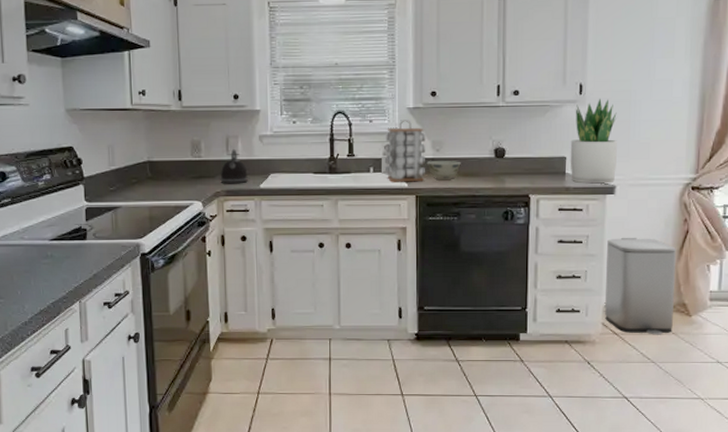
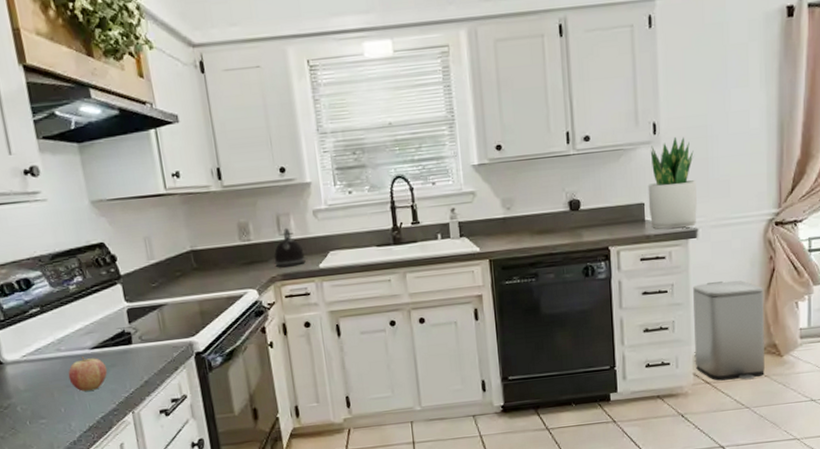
fruit: none [28,246,62,278] -> present [68,357,108,392]
spice rack: present [385,118,425,182] -> none [451,177,497,248]
bowl: present [426,161,461,181] -> none [497,218,535,241]

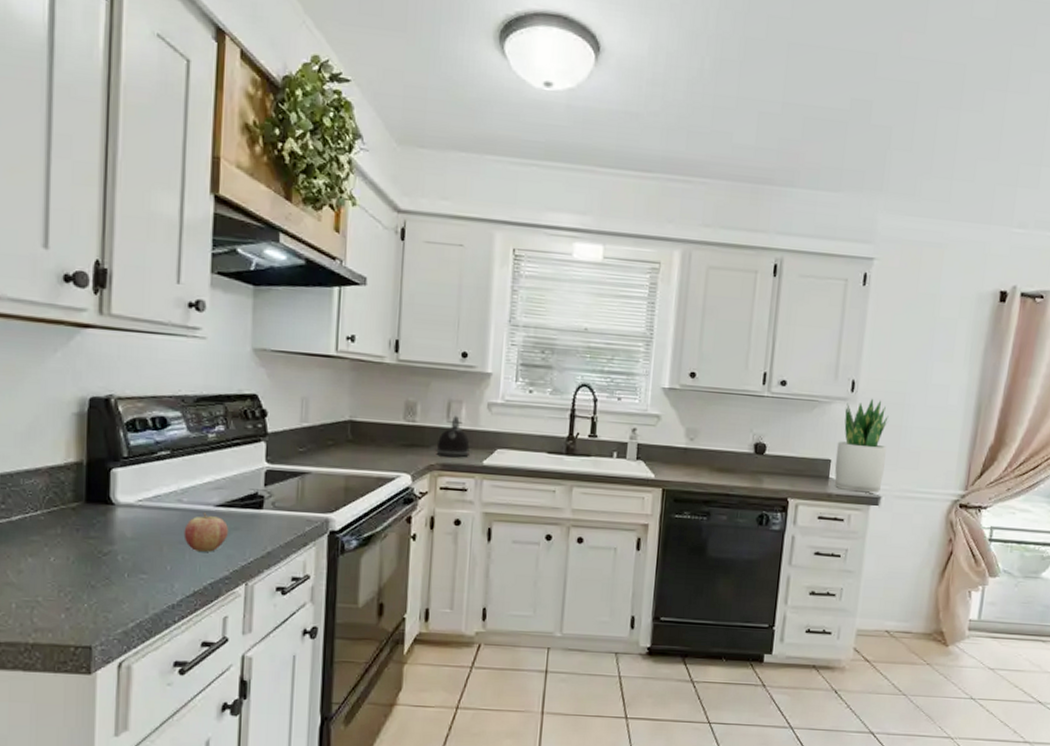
pedal bin: present [693,280,765,381] -> none [857,554,938,665]

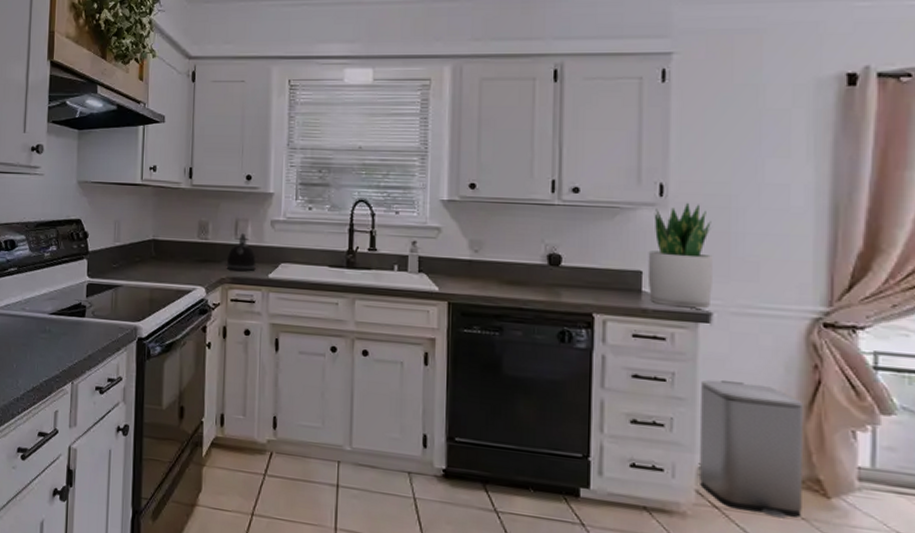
fruit: present [183,513,229,552] -> none [26,320,60,354]
pedal bin: none [857,554,938,665] -> present [700,379,803,519]

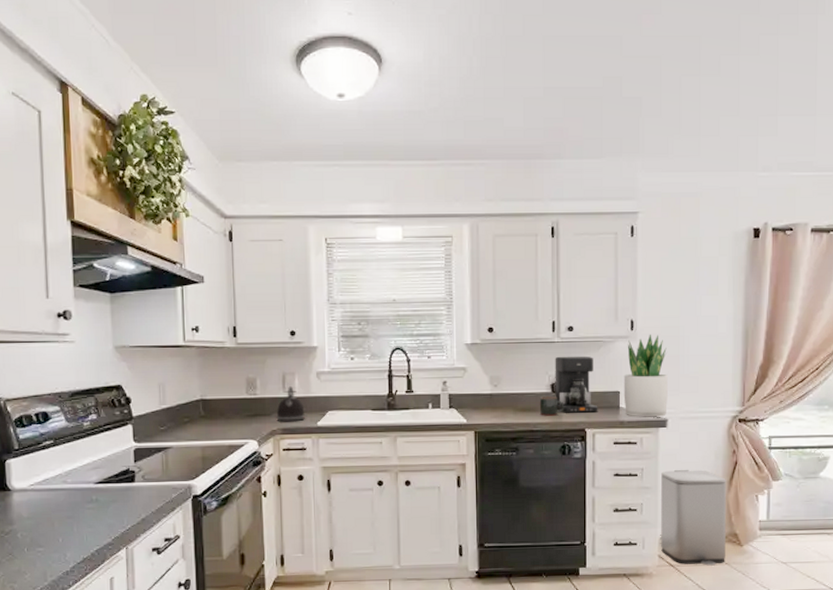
mug: none [531,269,565,294] -> present [539,396,565,416]
coffee maker: none [552,222,611,295] -> present [555,356,598,413]

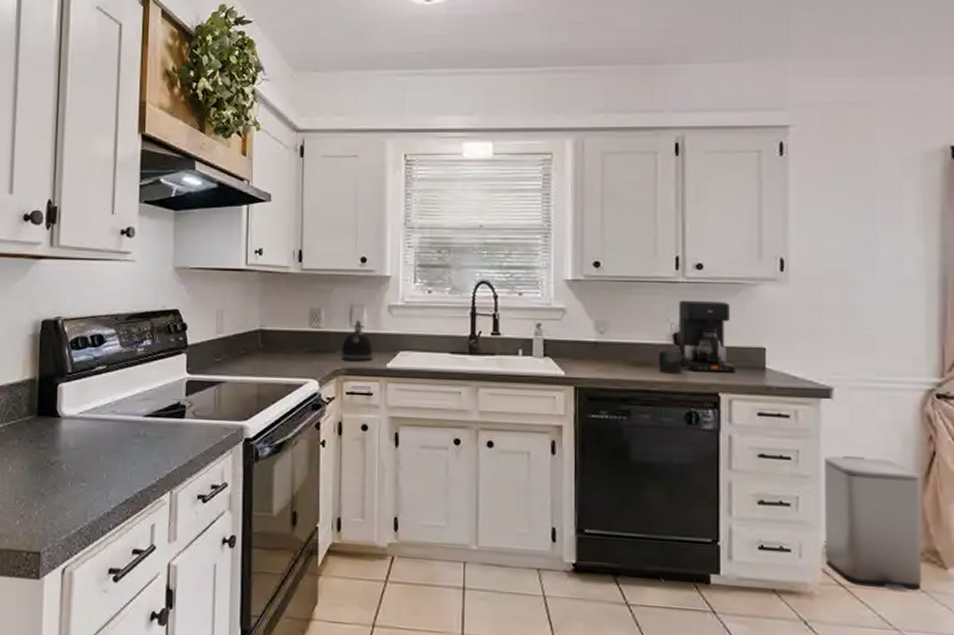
planter: present [623,333,668,417] -> none [770,276,832,384]

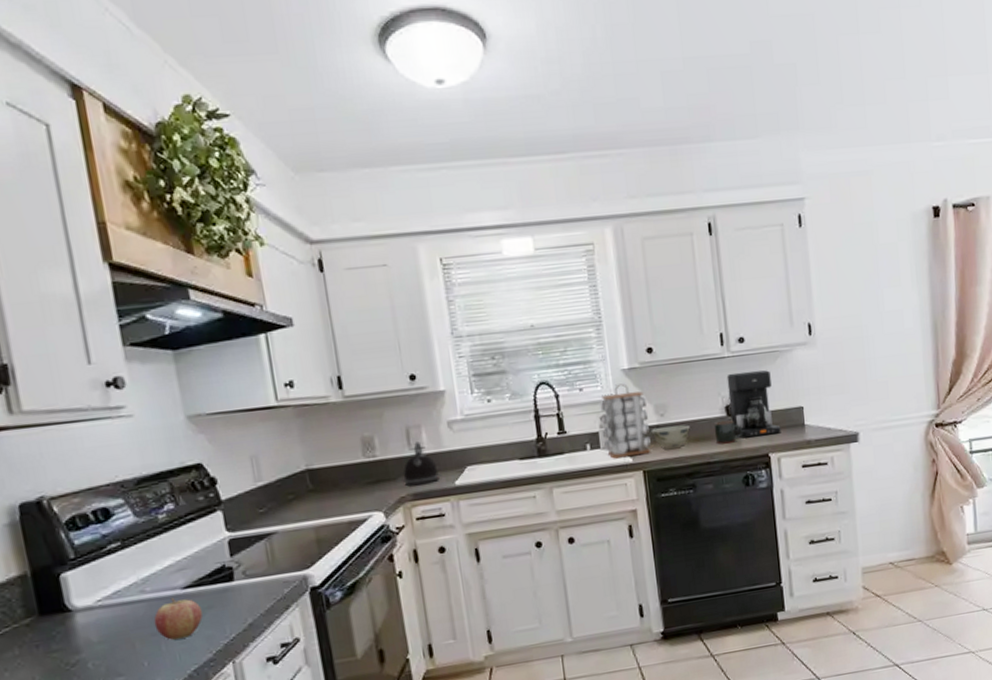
fruit: none [117,423,156,461] -> present [153,598,203,640]
spice rack: none [537,292,586,370] -> present [599,382,651,458]
bowl: none [588,345,631,370] -> present [651,425,690,451]
pedal bin: present [825,456,921,592] -> none [857,485,935,594]

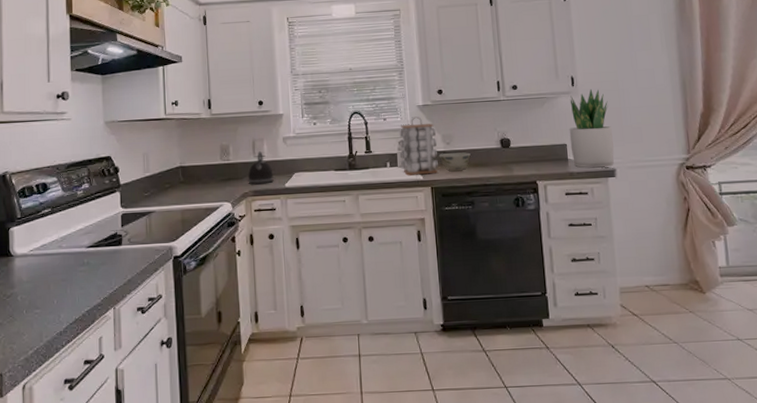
fruit: present [153,598,203,640] -> none [65,254,98,286]
mug: present [714,420,743,445] -> none [490,151,515,170]
coffee maker: present [726,370,781,439] -> none [502,112,548,167]
planter: none [806,337,857,434] -> present [569,88,614,168]

